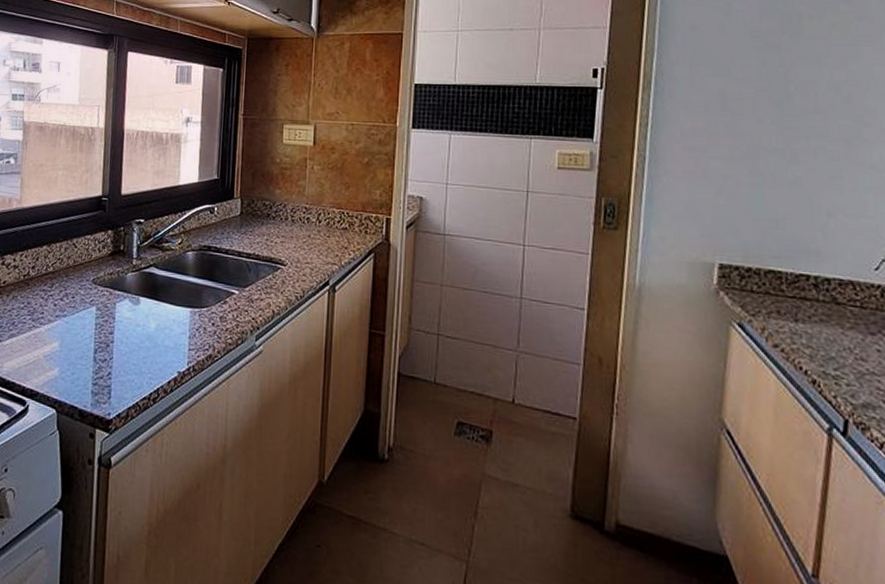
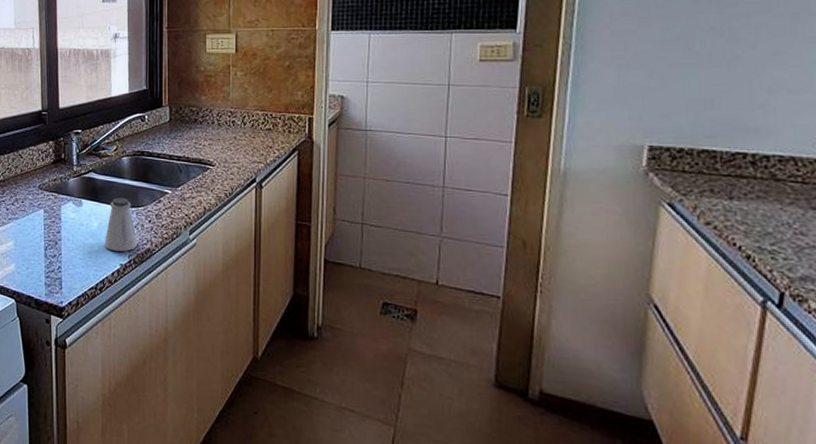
saltshaker: none [162,296,198,358] -> present [105,198,137,252]

